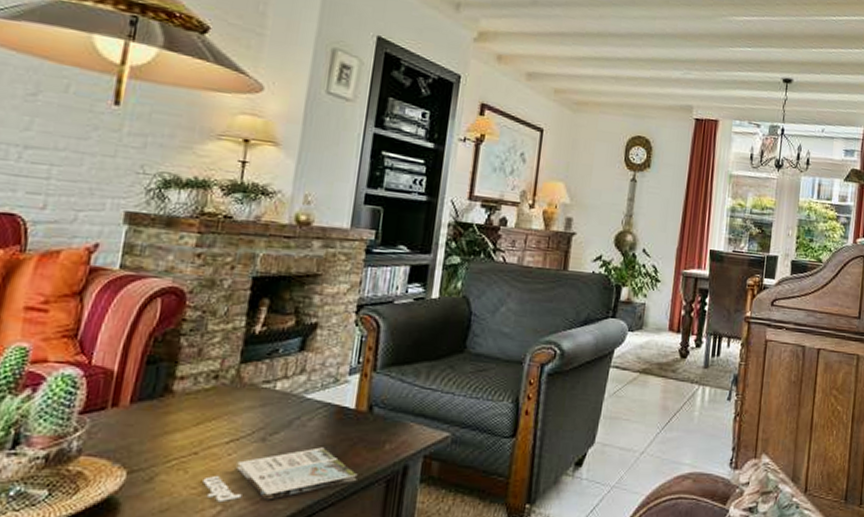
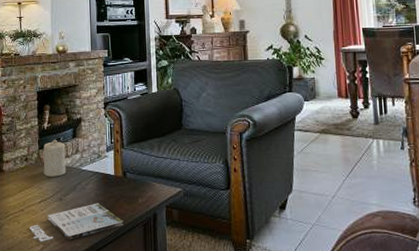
candle: none [241,350,286,406] -> present [43,139,66,177]

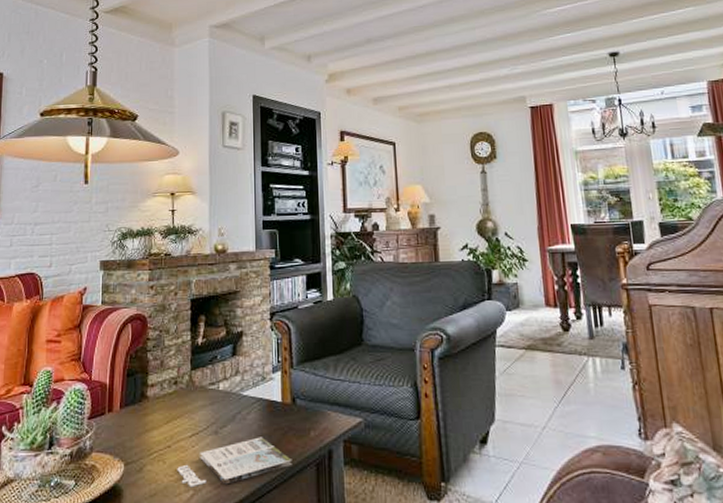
candle: present [43,139,66,177] -> none [196,357,223,404]

